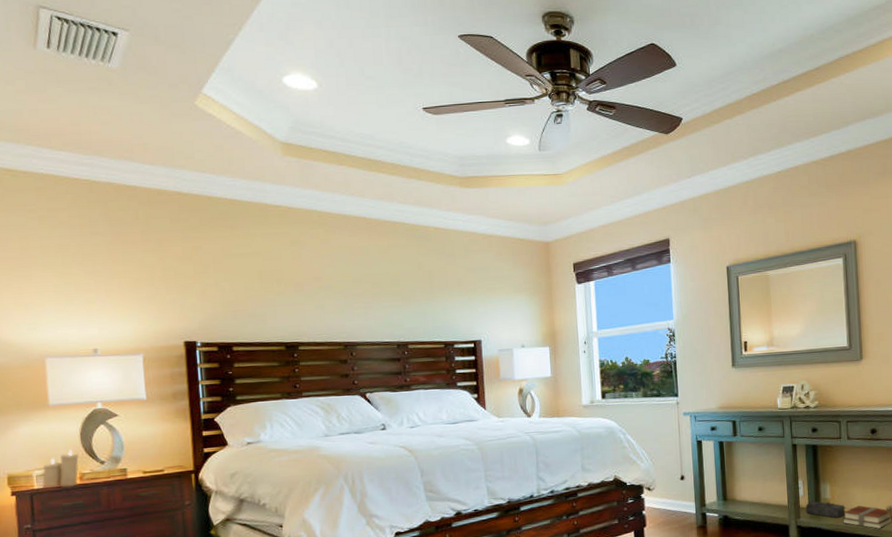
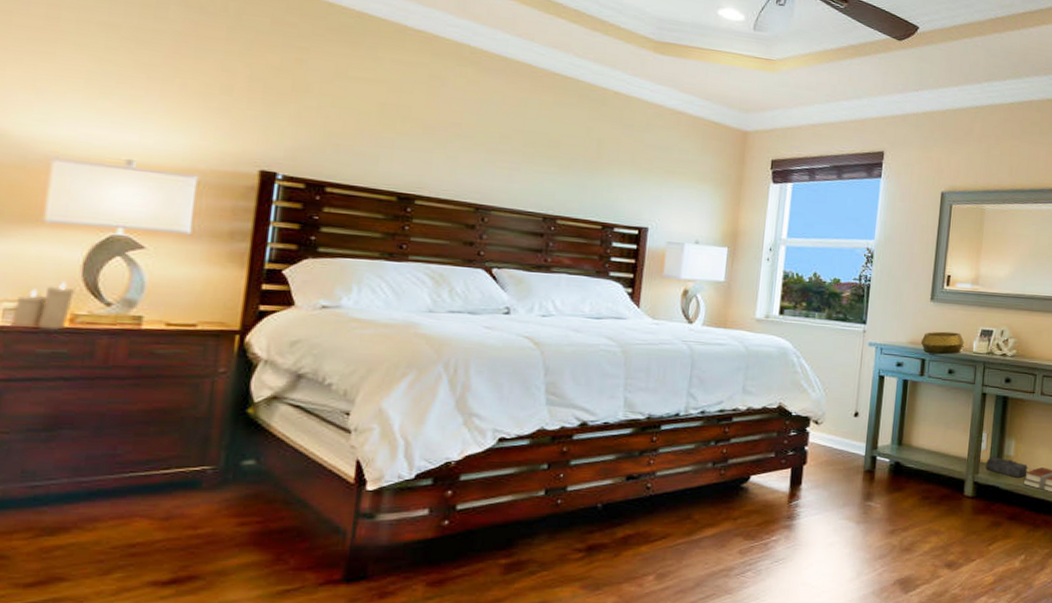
decorative bowl: none [729,392,769,416] -> present [920,331,964,355]

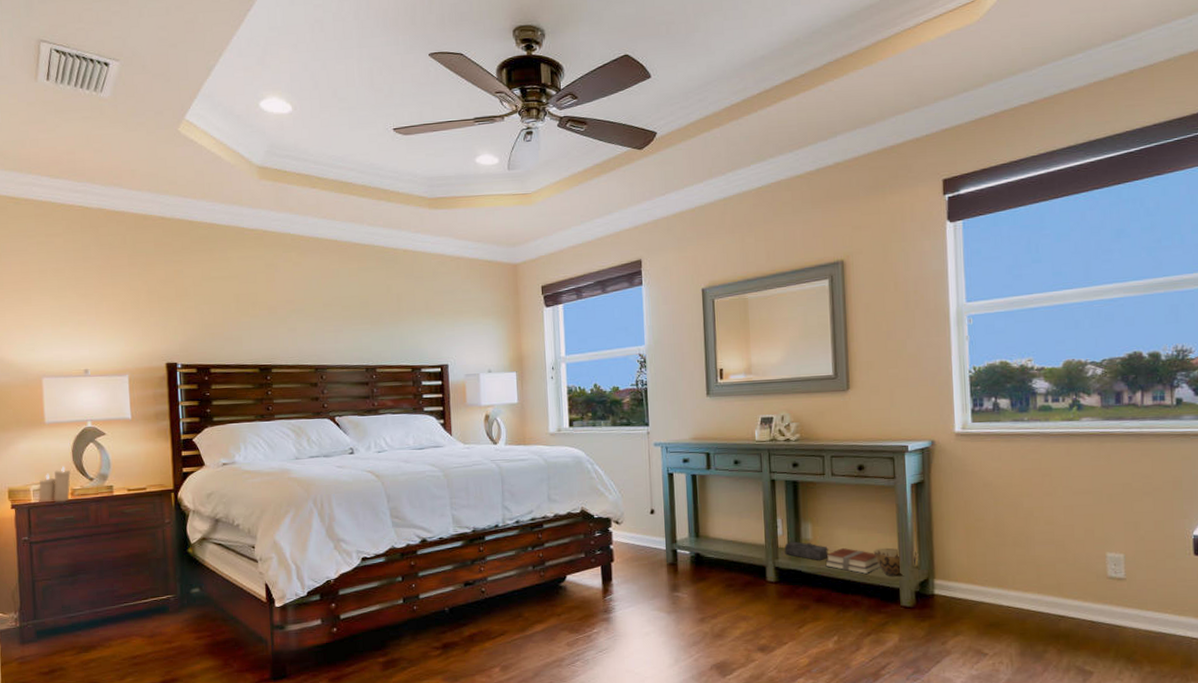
decorative bowl: present [920,331,964,355] -> none [703,423,746,447]

